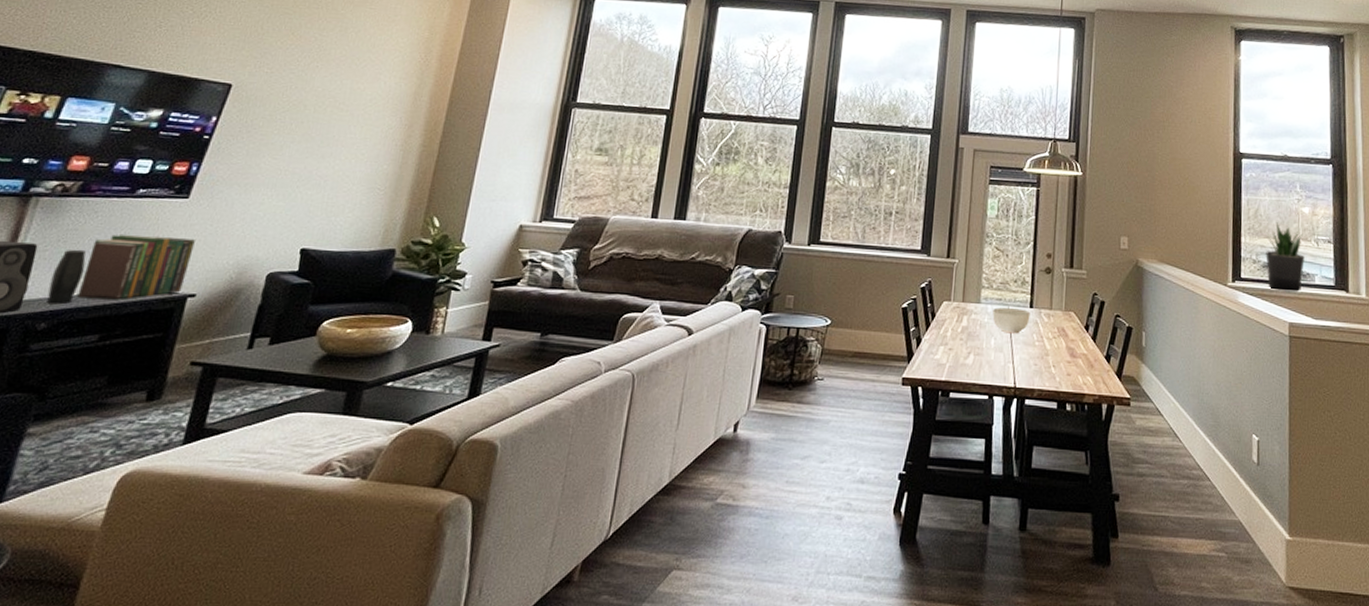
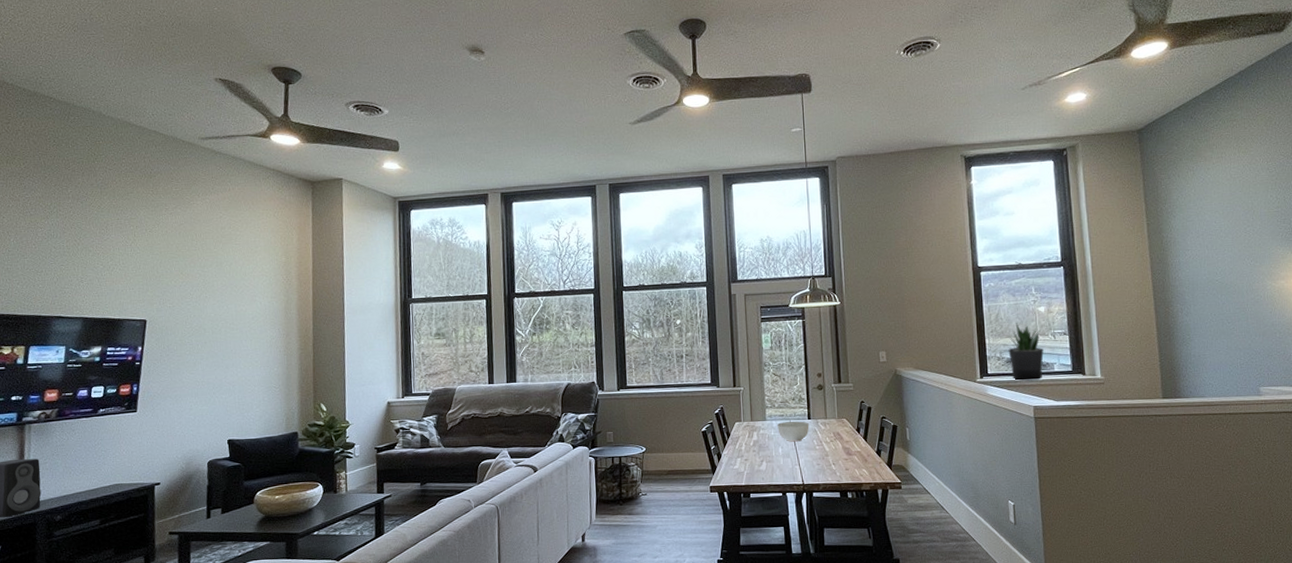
vase: present [46,249,86,305] -> none [55,459,77,502]
books: present [77,234,195,301] -> none [77,442,150,495]

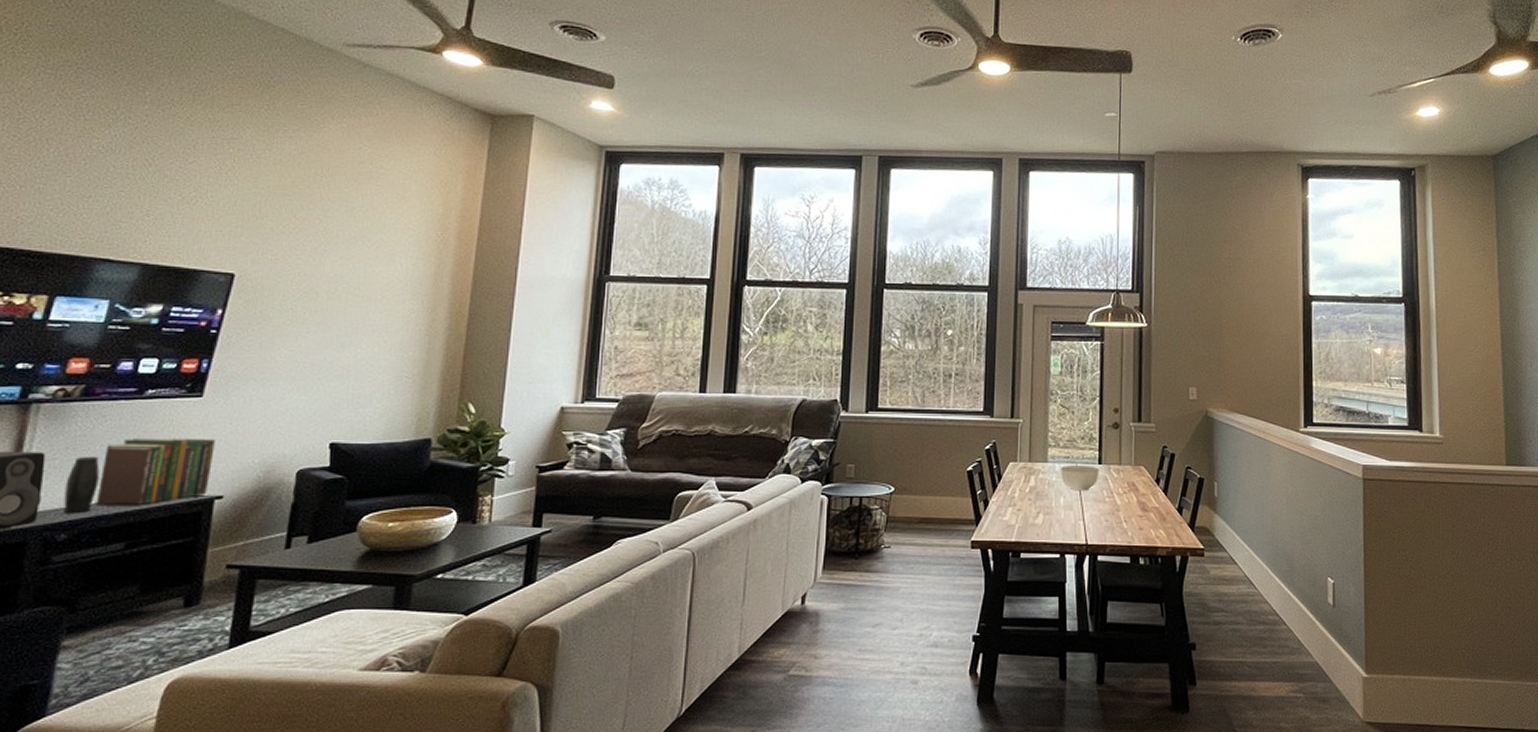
vase: none [55,459,77,502] -> present [64,456,100,514]
books: none [77,442,150,495] -> present [96,439,215,506]
planter: present [1008,323,1044,381] -> none [1338,365,1377,435]

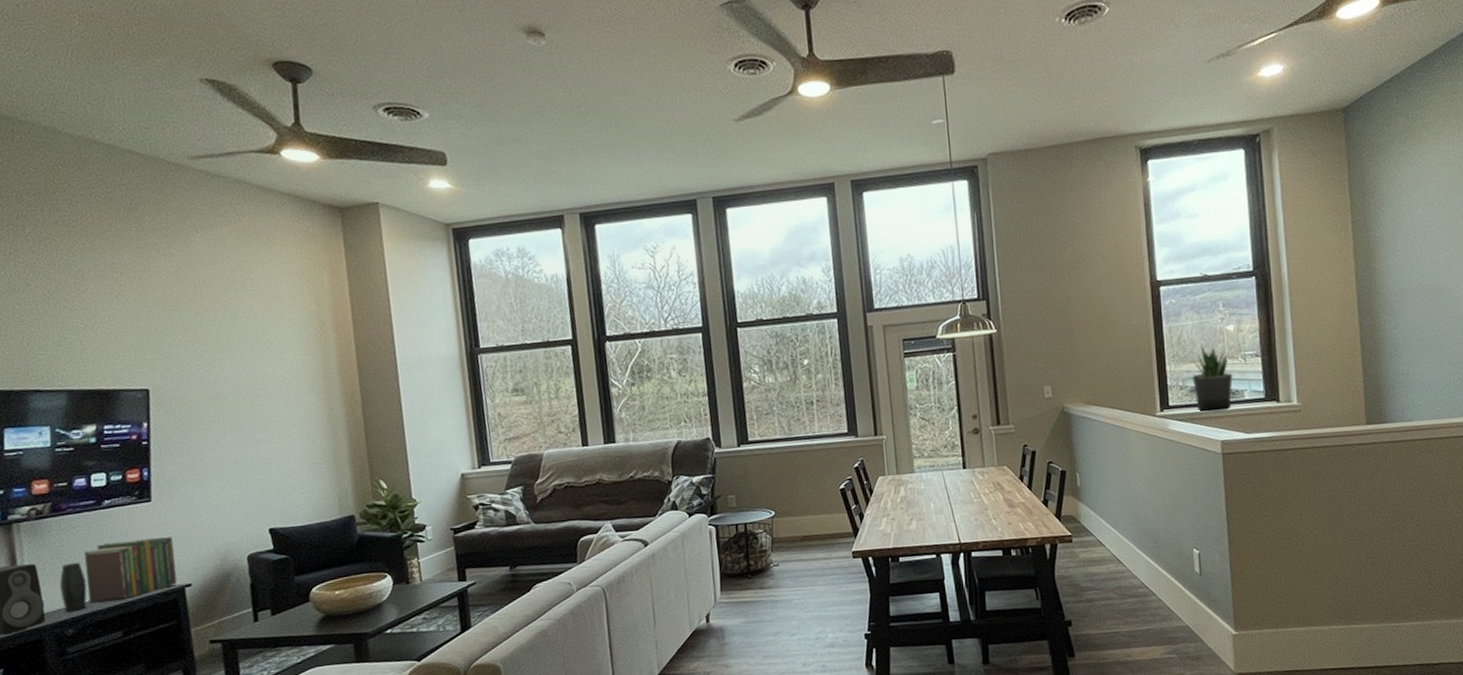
bowl: present [1061,466,1099,491] -> none [928,471,965,496]
planter: none [1338,365,1377,435] -> present [1192,345,1233,413]

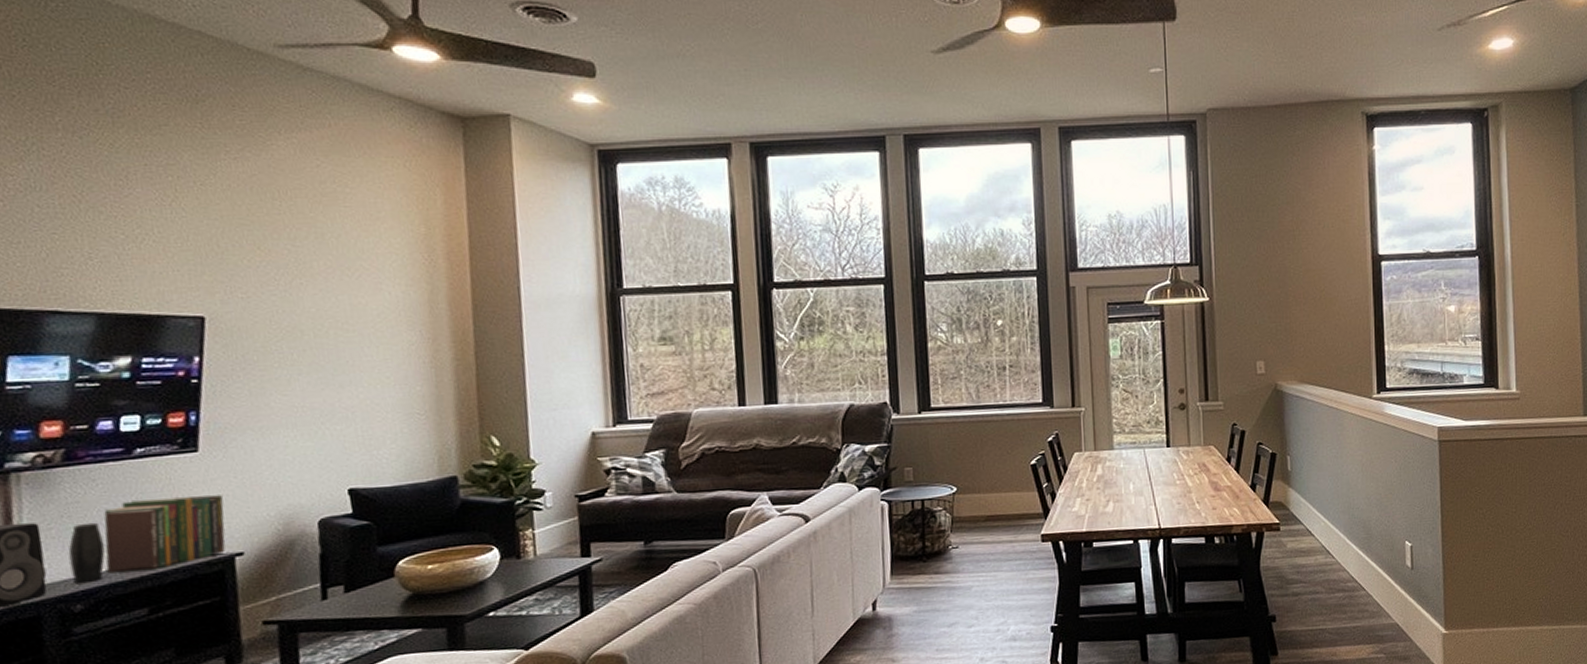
planter: present [1192,345,1233,413] -> none [1411,325,1452,397]

